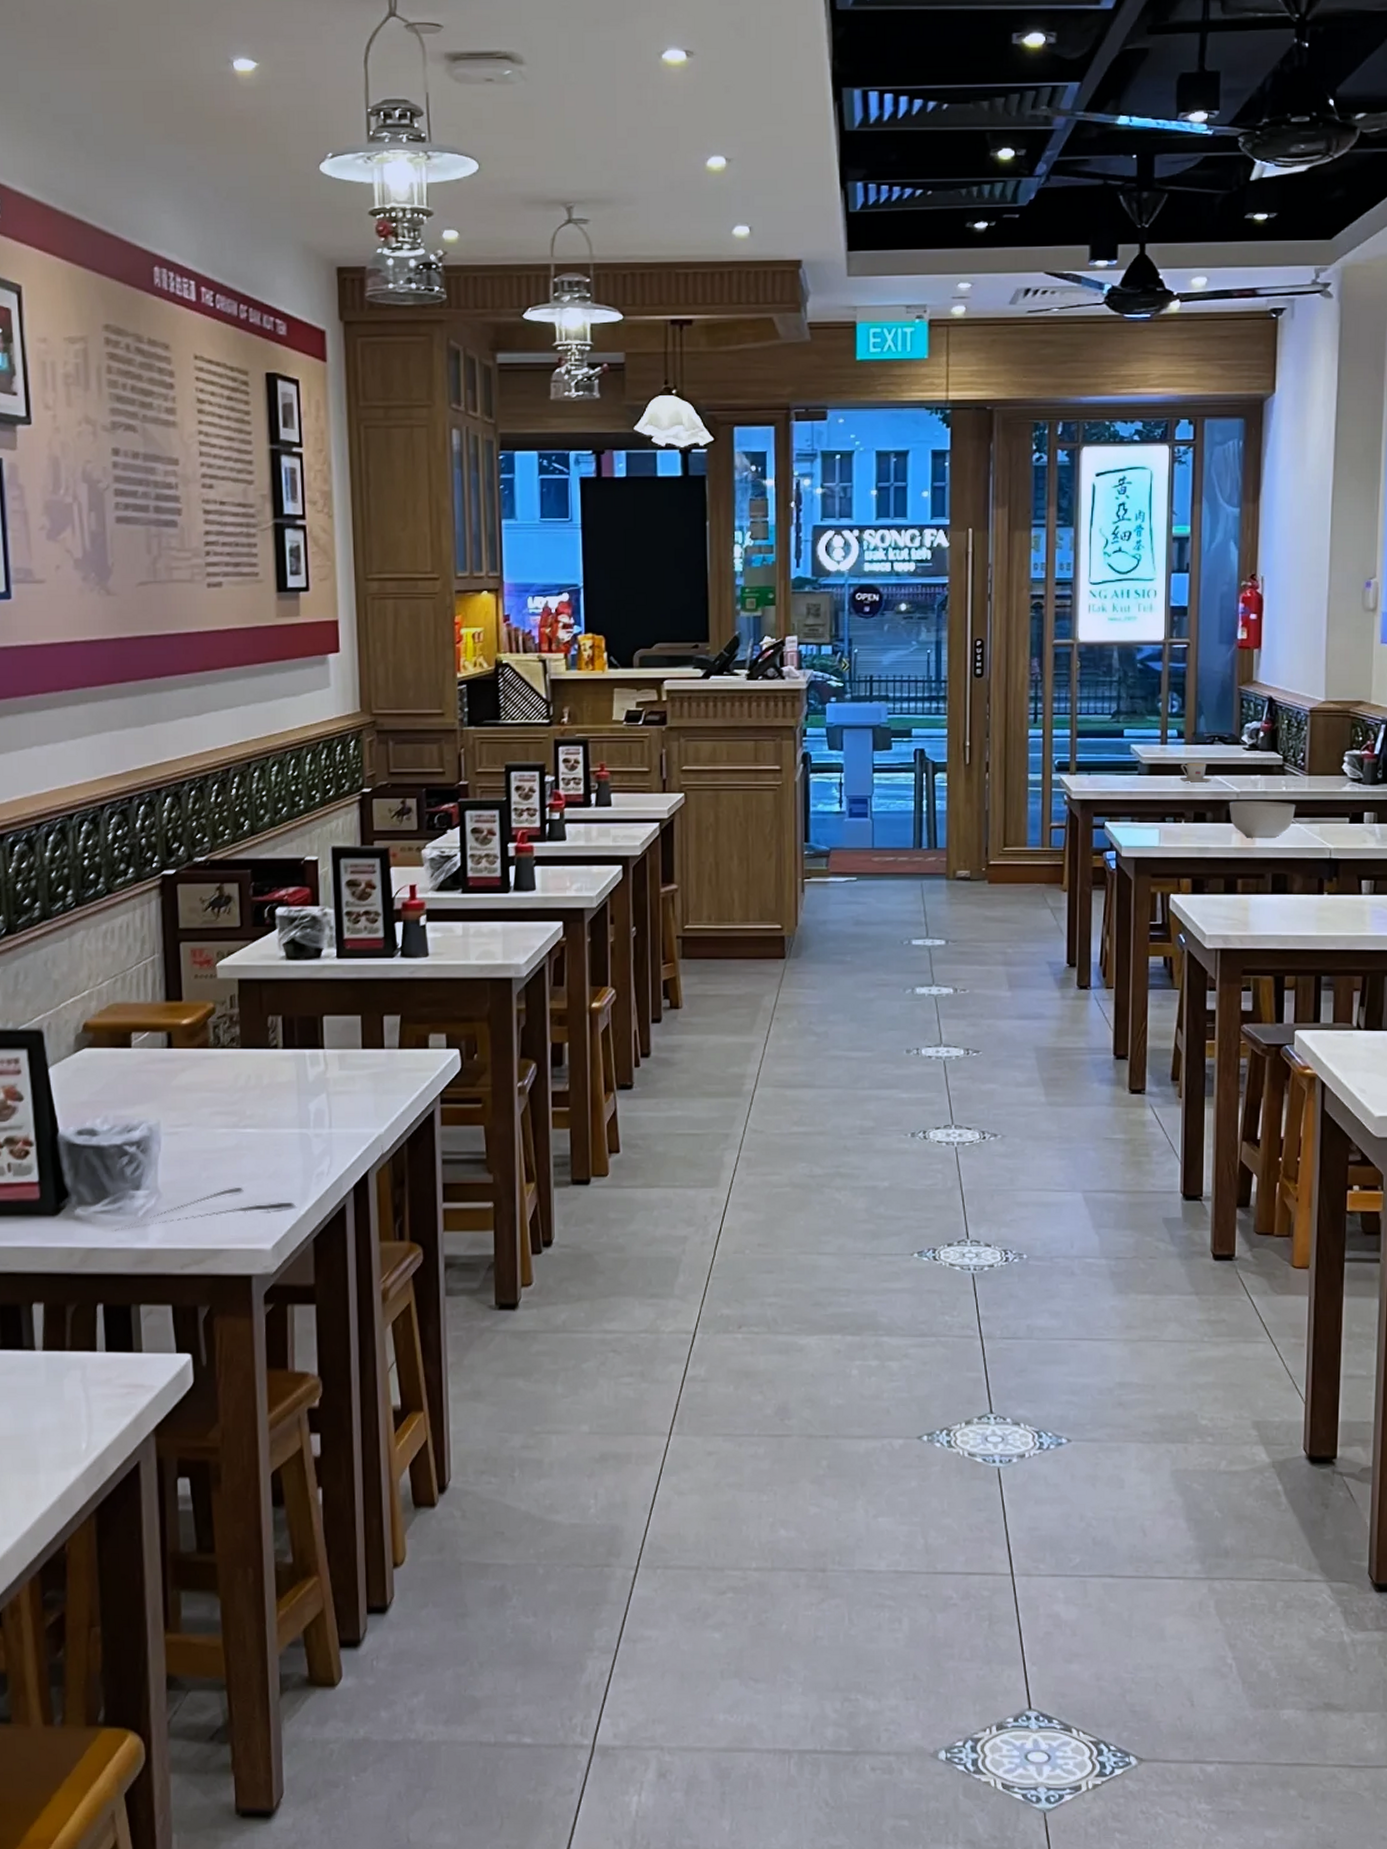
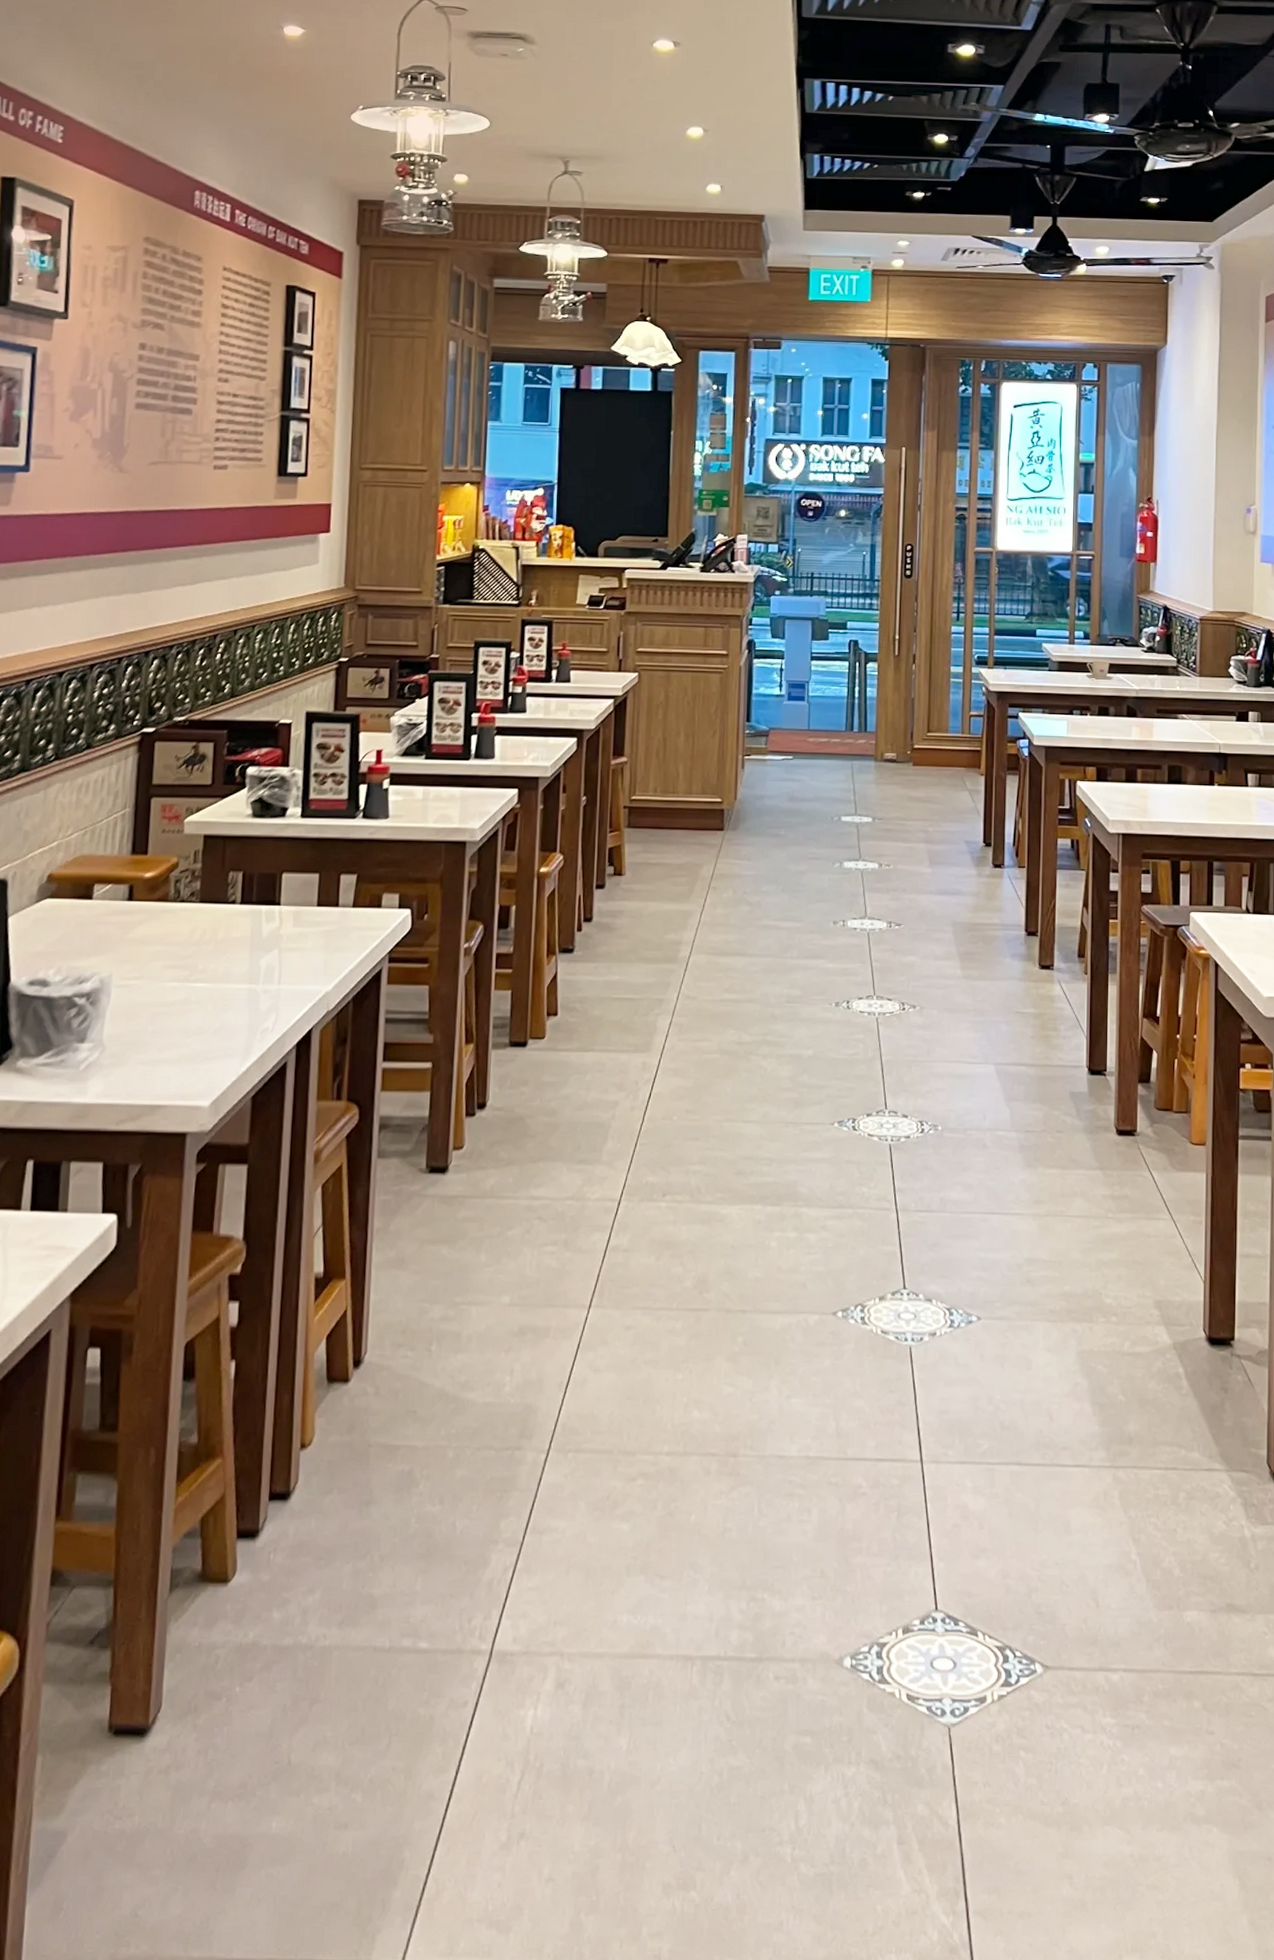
chopsticks: present [115,1188,296,1231] -> none [54,1043,238,1085]
bowl: present [1229,801,1296,839] -> none [1129,697,1189,733]

